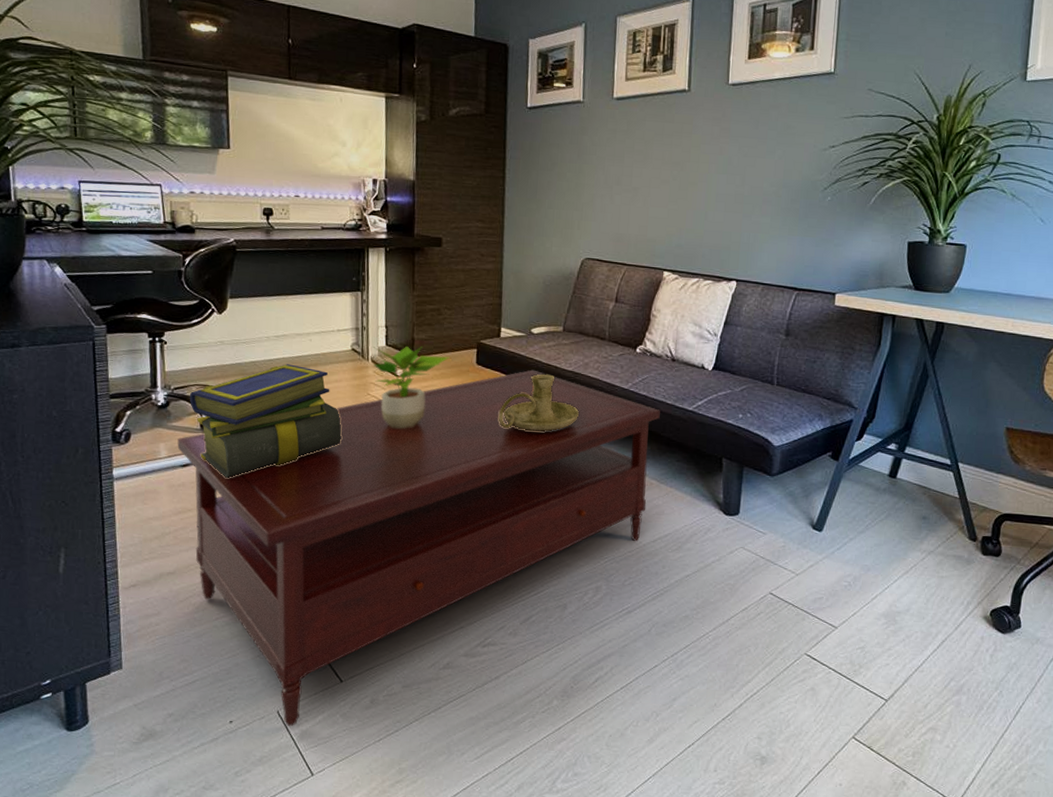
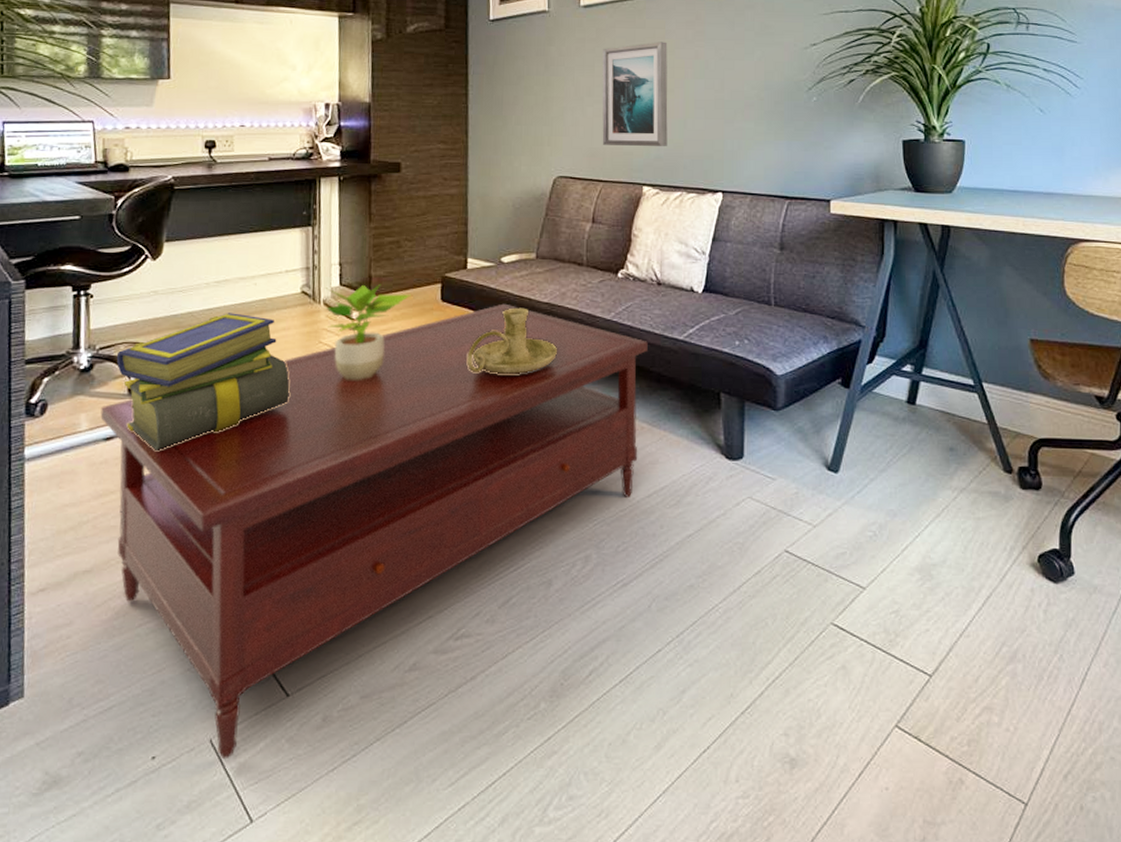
wall art: none [628,136,694,236] -> present [602,41,668,146]

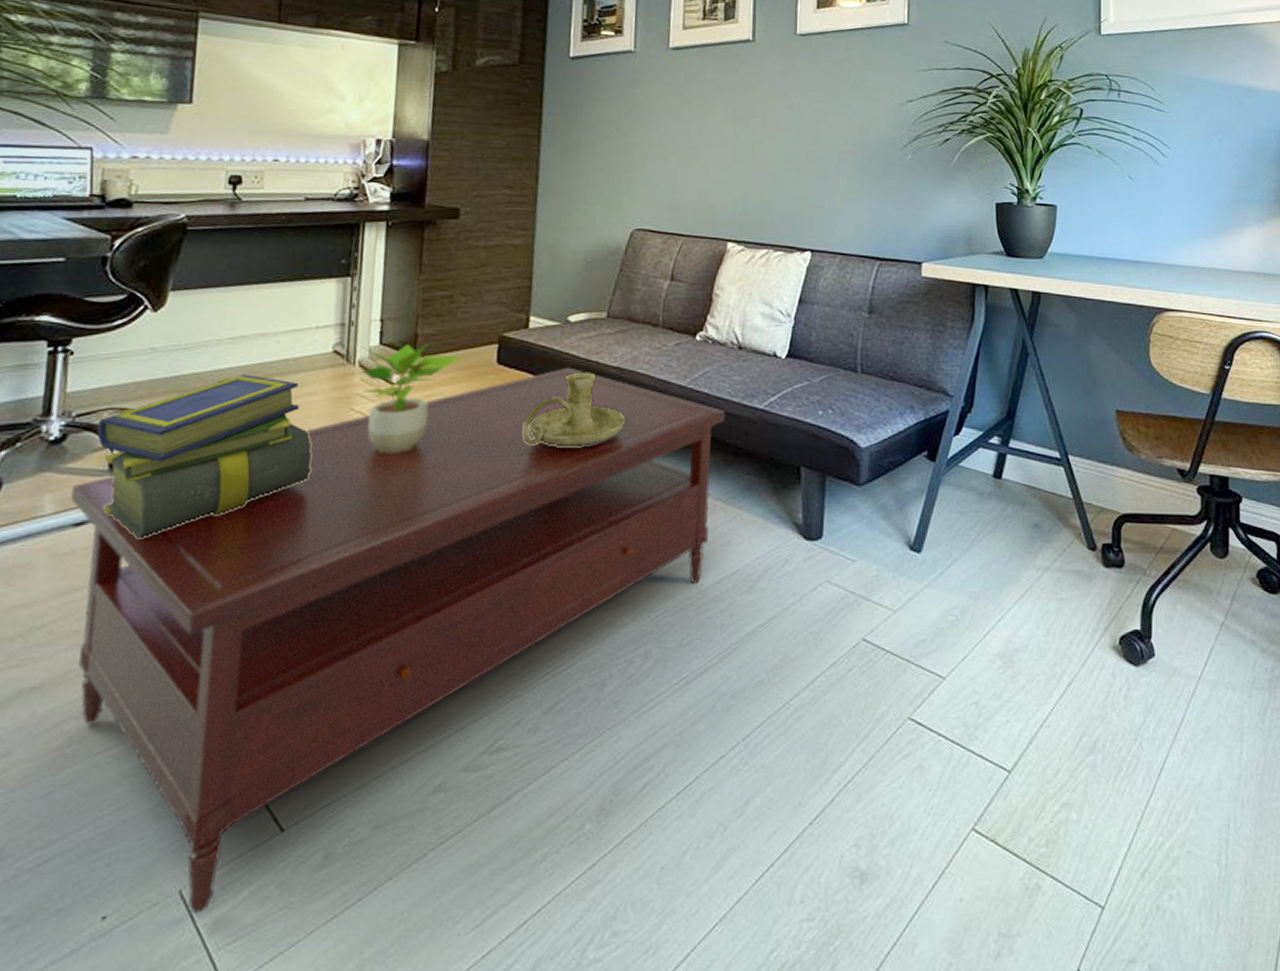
wall art: present [602,41,668,146] -> none [685,89,760,200]

